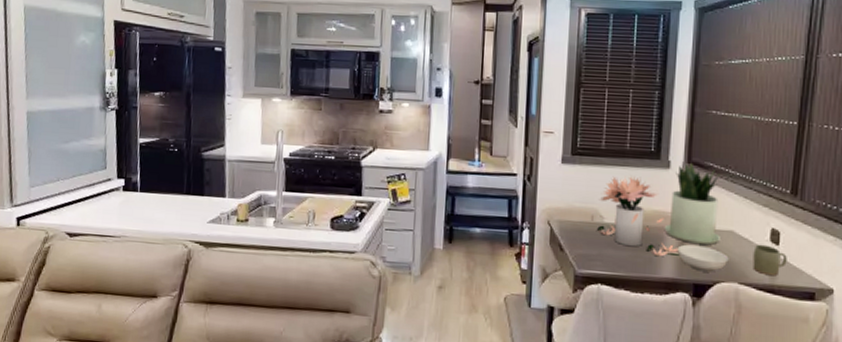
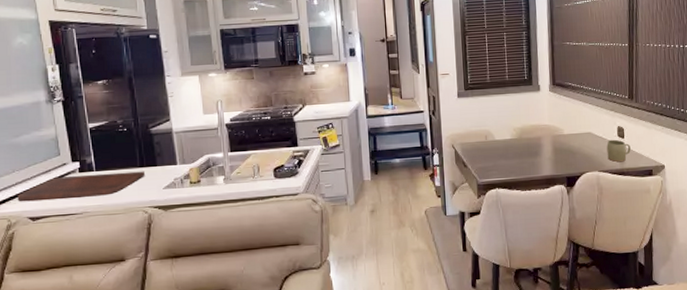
cutting board: none [58,193,191,221] -> present [17,171,146,202]
bouquet: present [597,176,680,257] -> none [489,100,554,161]
planter: present [664,162,721,245] -> none [540,84,582,146]
bowl: present [677,244,729,272] -> none [552,147,590,167]

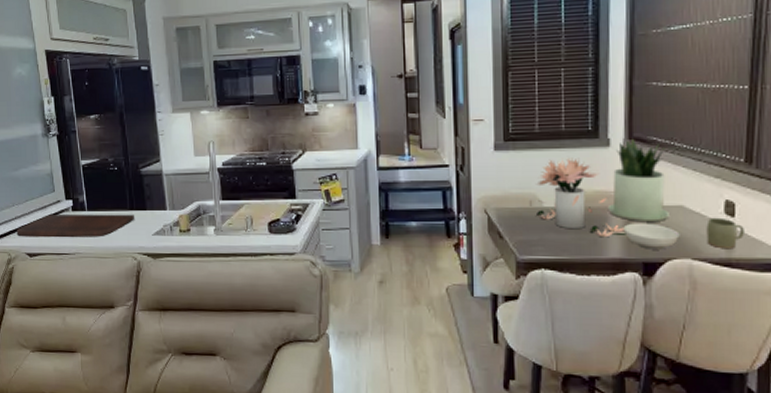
bouquet: none [489,100,554,161] -> present [536,157,626,238]
planter: none [540,84,582,146] -> present [607,138,669,221]
bowl: none [552,147,590,167] -> present [623,223,680,250]

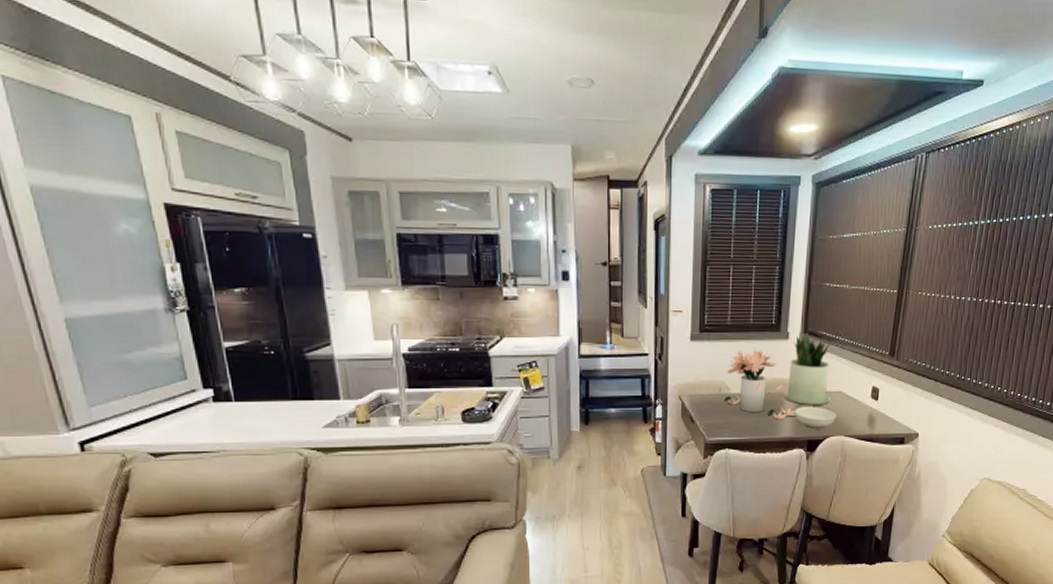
cutting board: present [16,214,135,238] -> none [132,405,300,434]
mug: present [706,217,744,250] -> none [856,401,884,427]

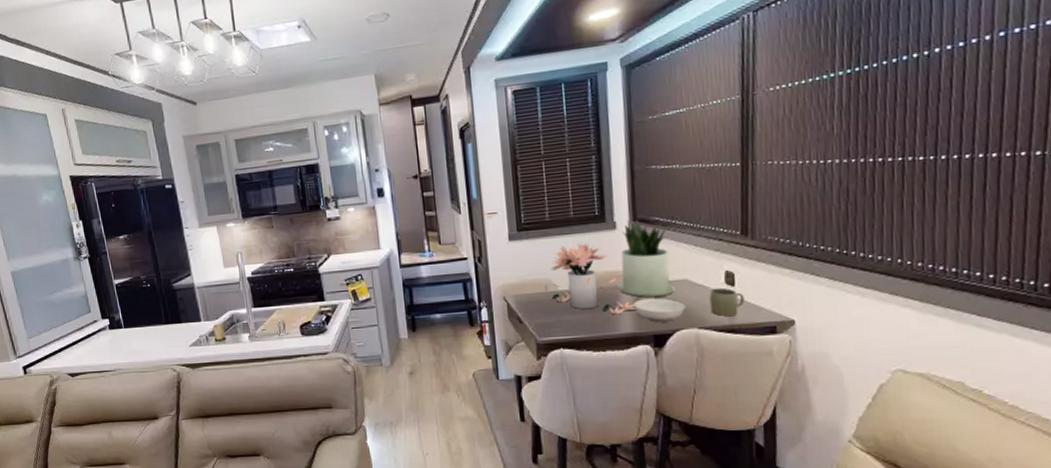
mug: none [856,401,884,427] -> present [709,287,745,317]

